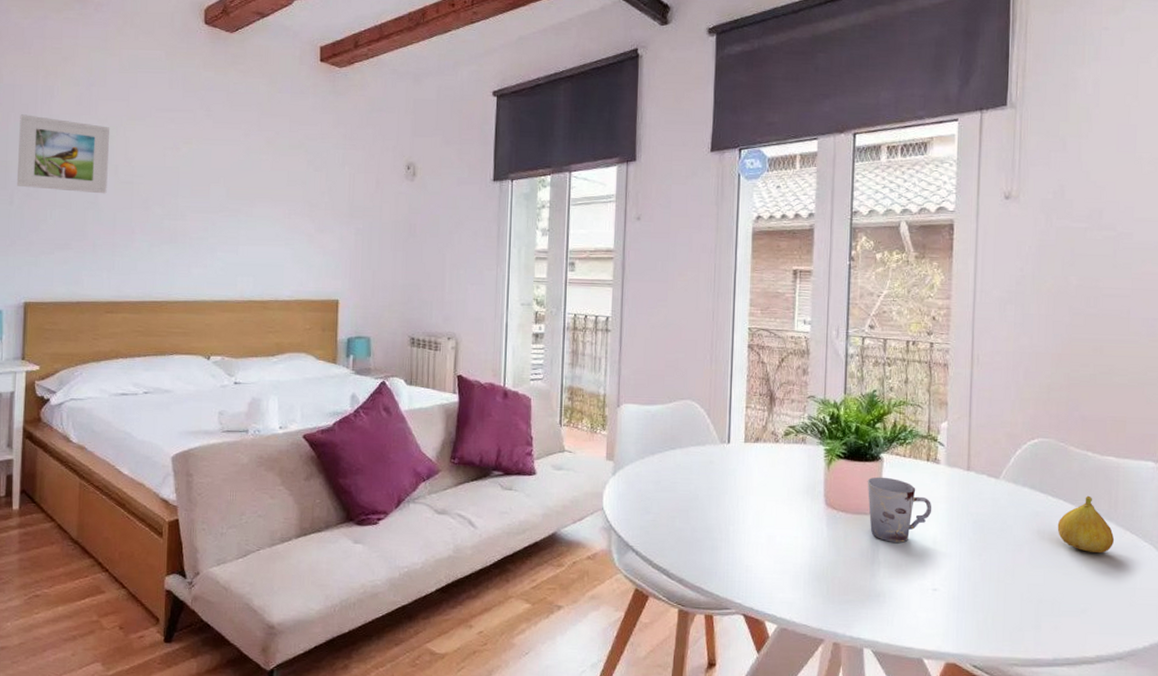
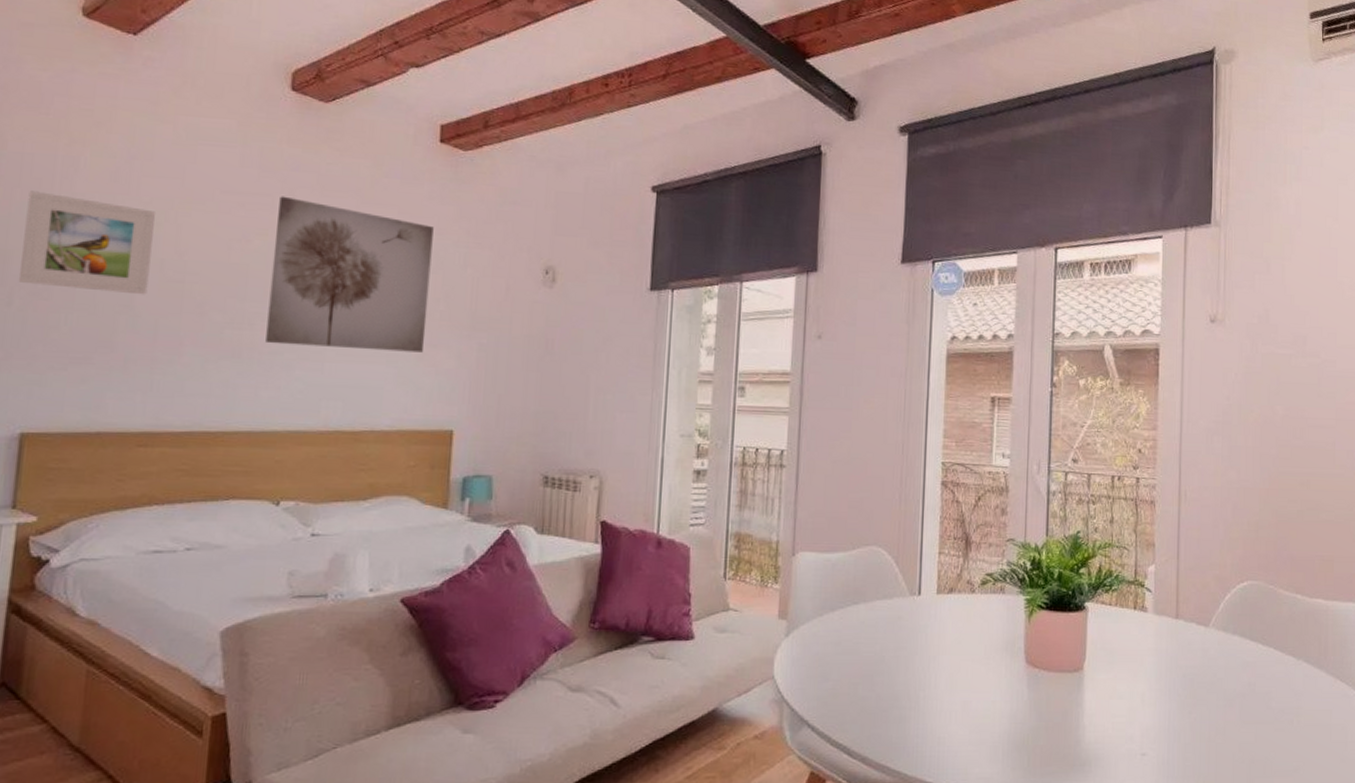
wall art: none [194,111,318,237] -> present [266,196,434,353]
cup: present [867,477,932,543] -> none [1071,629,1140,703]
fruit: present [1057,495,1115,554] -> none [1268,642,1325,705]

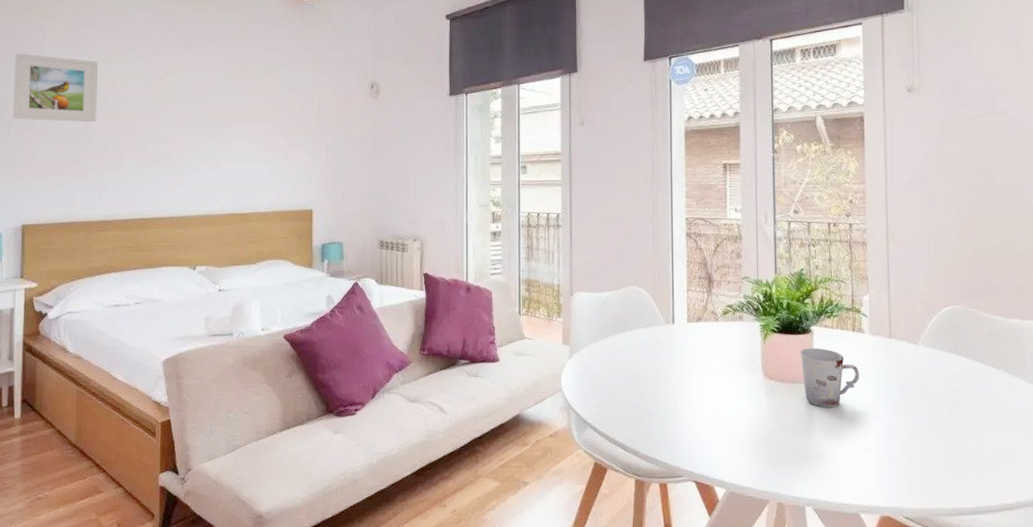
wall art: present [266,196,434,353] -> none [178,44,289,153]
cup: none [1071,629,1140,703] -> present [800,348,860,407]

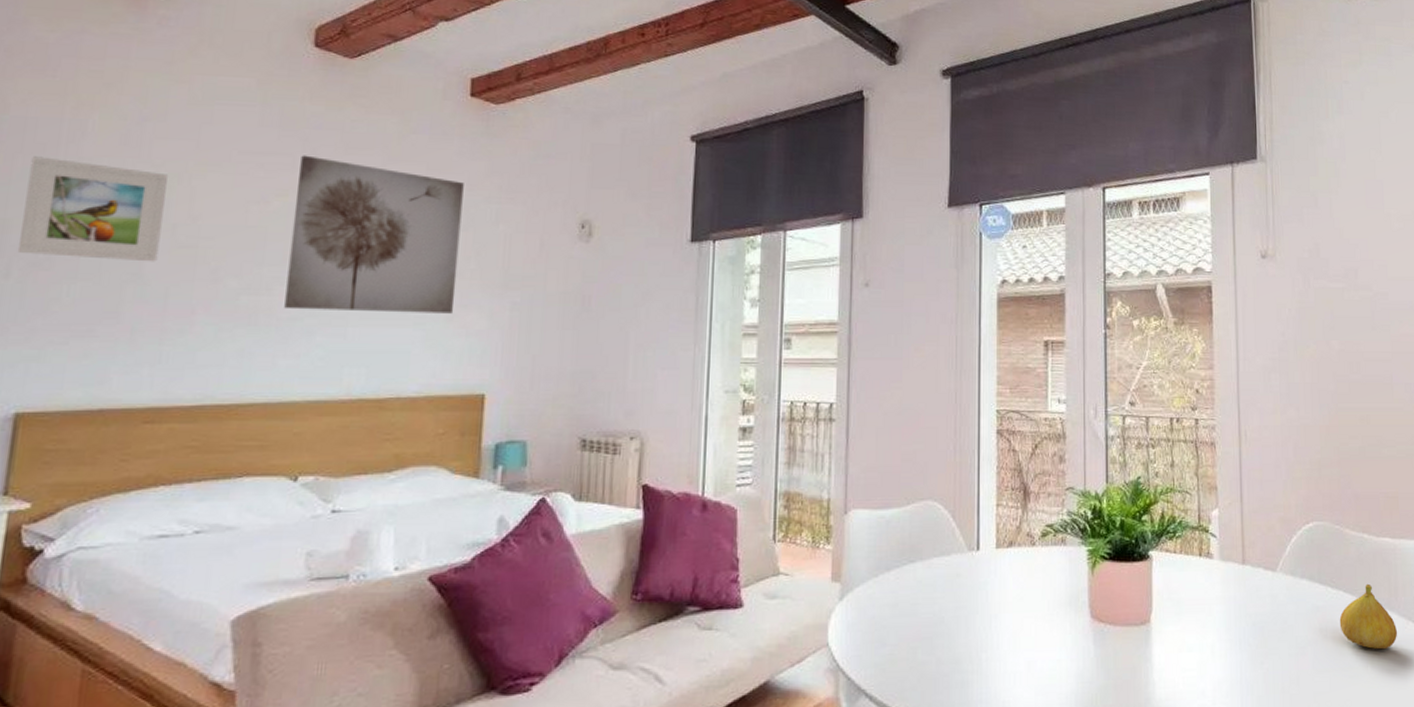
wall art: none [178,44,289,153] -> present [284,155,464,314]
cup: present [800,348,860,407] -> none [1136,578,1208,657]
fruit: none [973,355,1025,408] -> present [1339,583,1398,650]

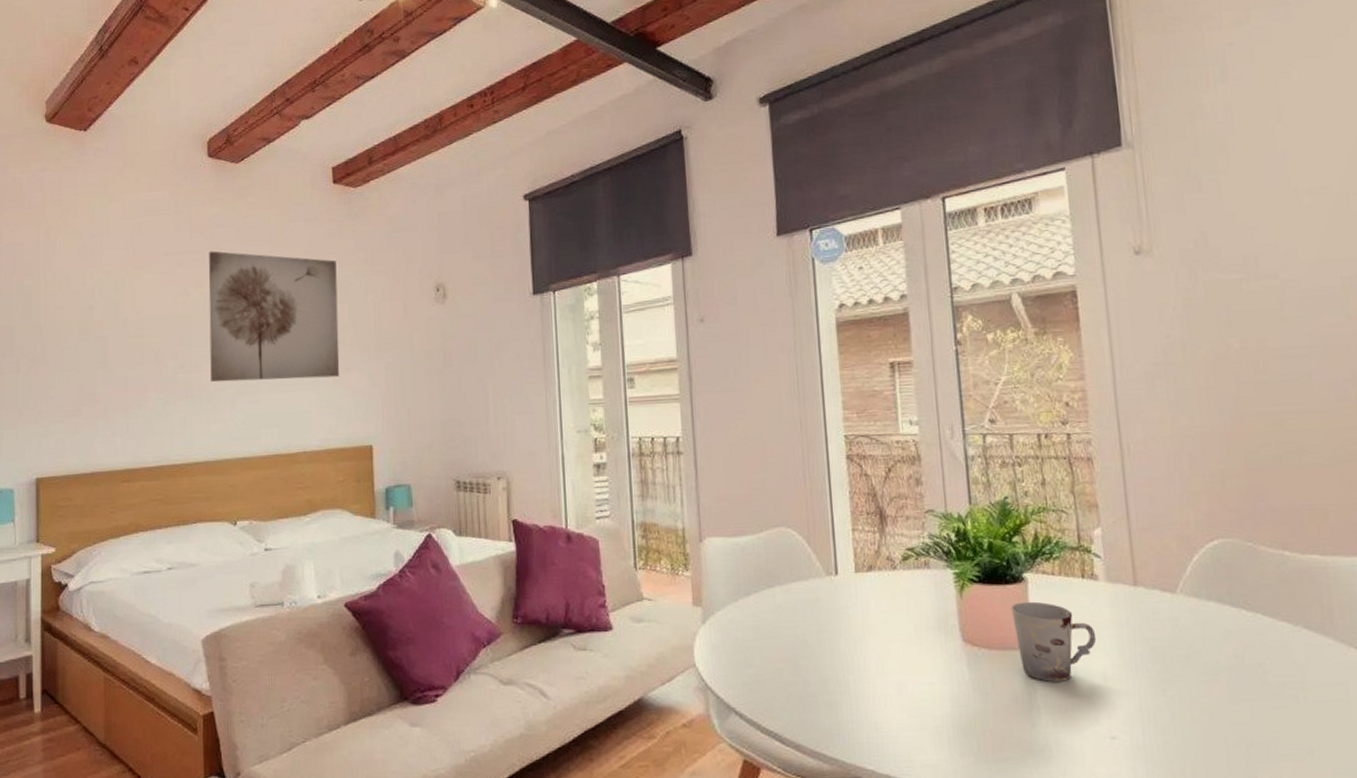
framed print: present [17,156,168,262] -> none [22,274,116,353]
cup: none [1136,578,1208,657] -> present [1010,601,1097,682]
fruit: present [1339,583,1398,650] -> none [1258,605,1336,678]

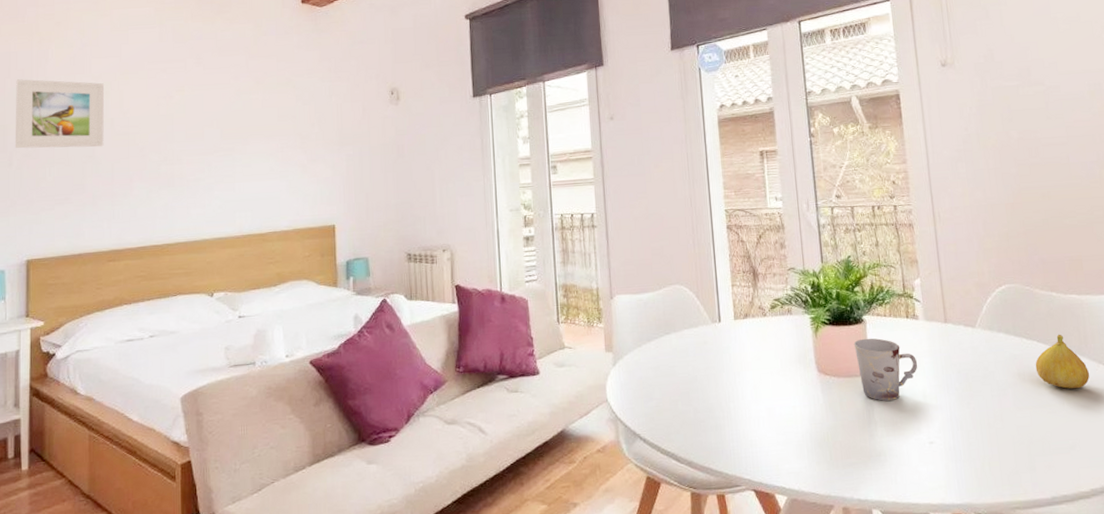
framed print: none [22,274,116,353] -> present [15,79,104,149]
wall art: present [209,251,340,383] -> none [189,59,307,173]
fruit: none [1258,605,1336,678] -> present [1035,334,1090,389]

